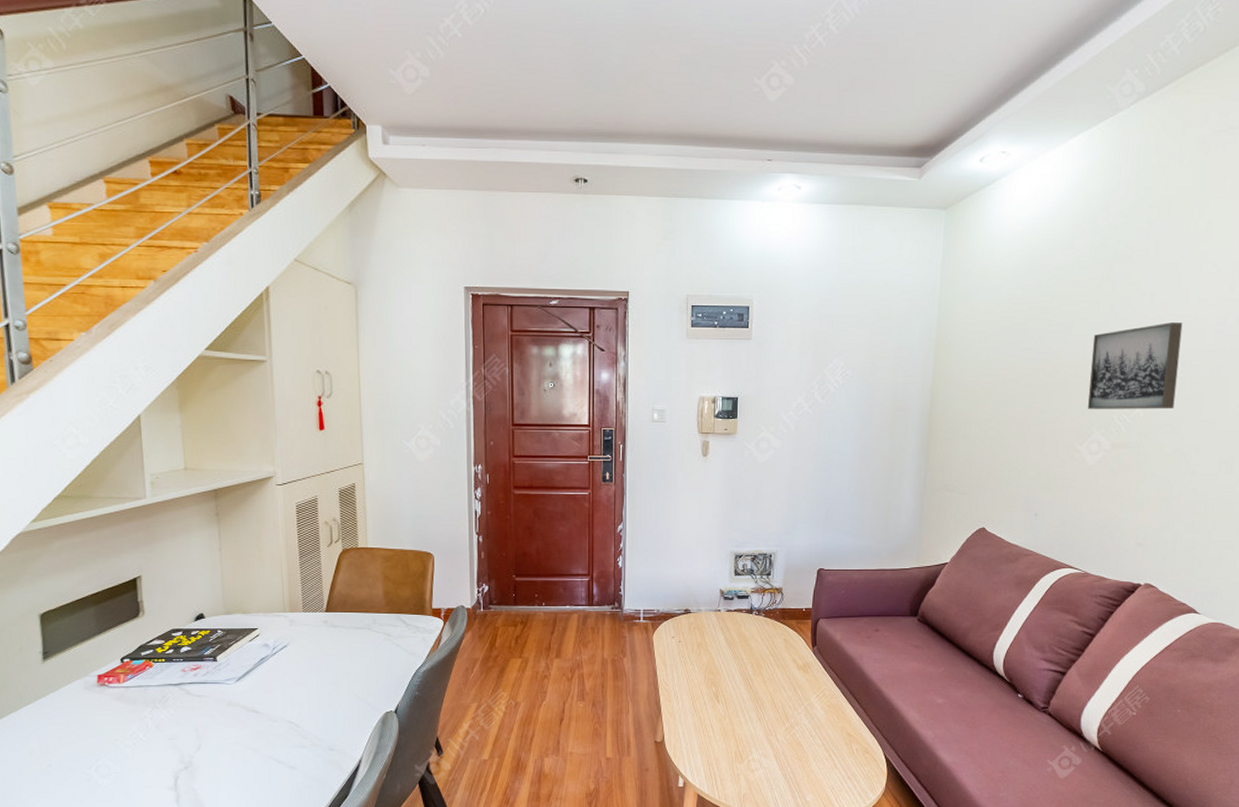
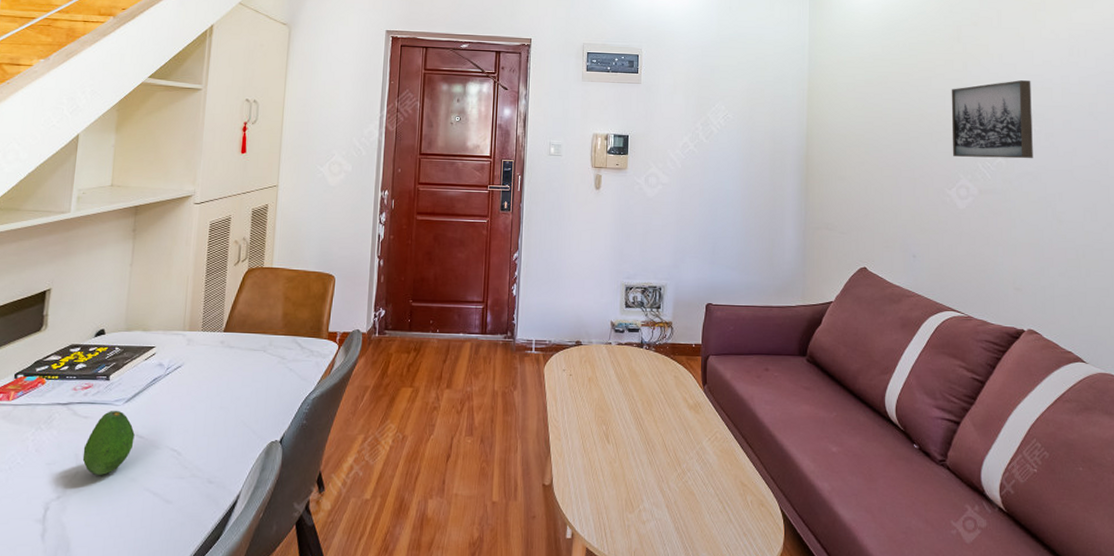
fruit: none [202,688,251,747] -> present [82,410,135,475]

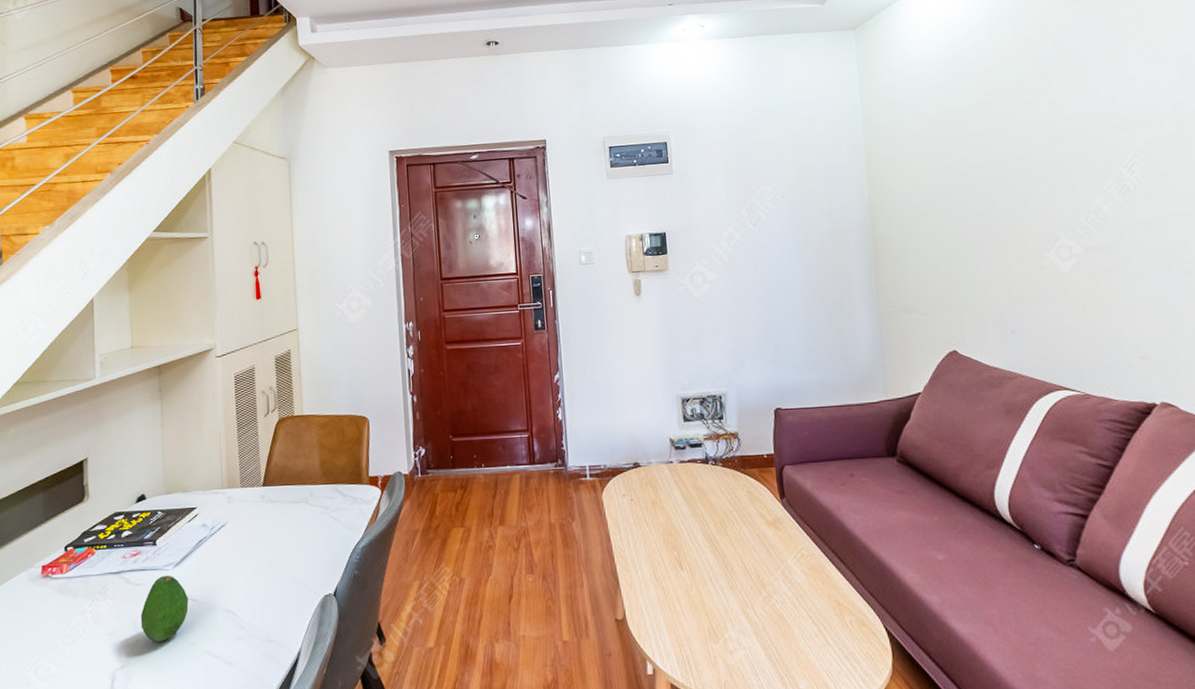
wall art: present [951,80,1033,159] -> none [1037,113,1148,212]

